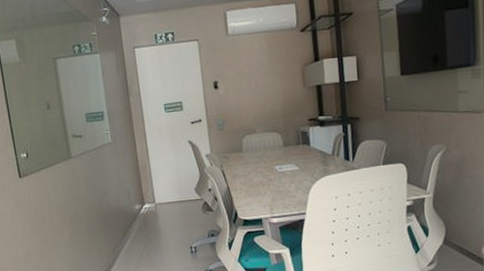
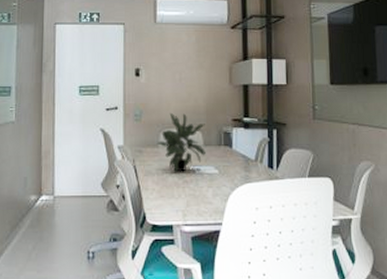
potted plant: none [240,119,286,173] -> present [156,112,206,172]

